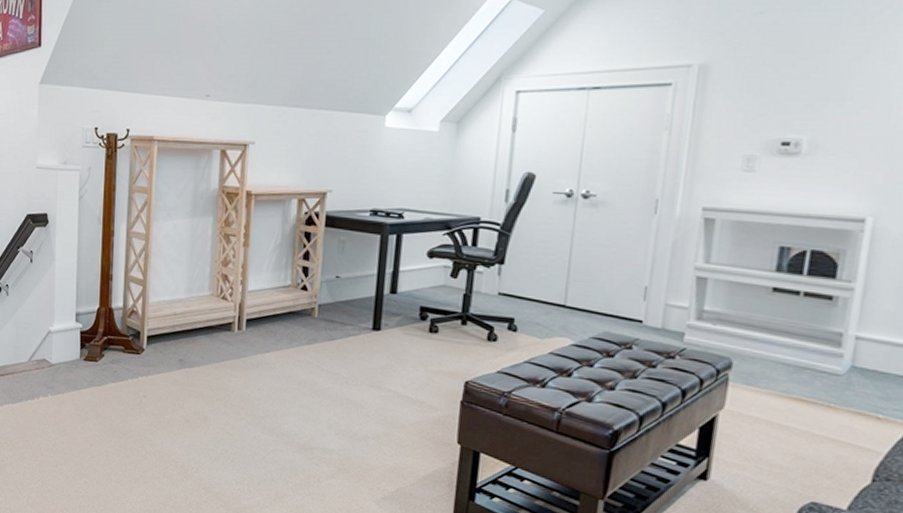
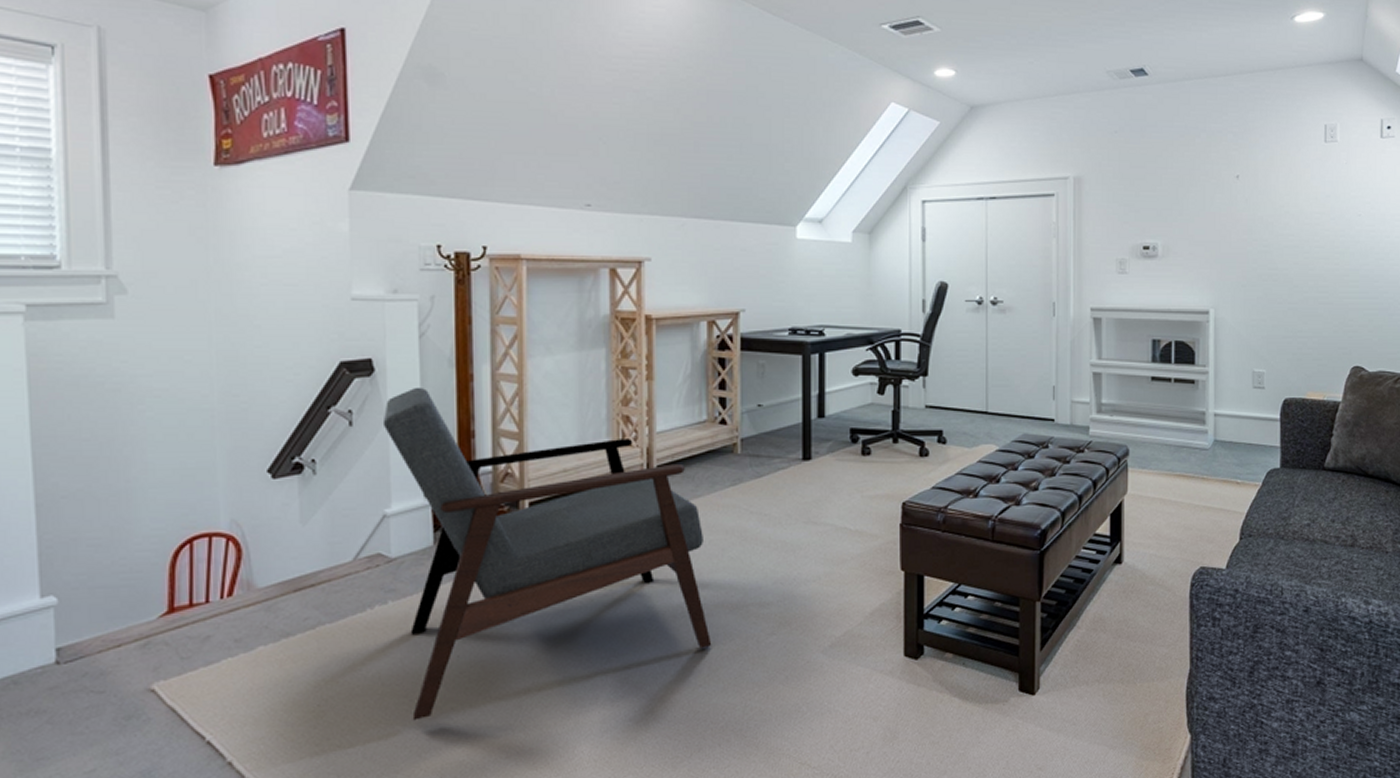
armchair: none [51,237,280,486] -> present [382,387,712,721]

